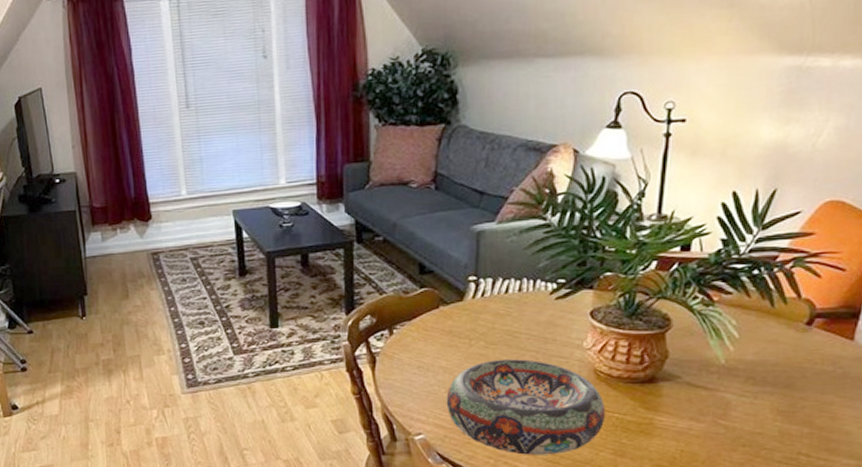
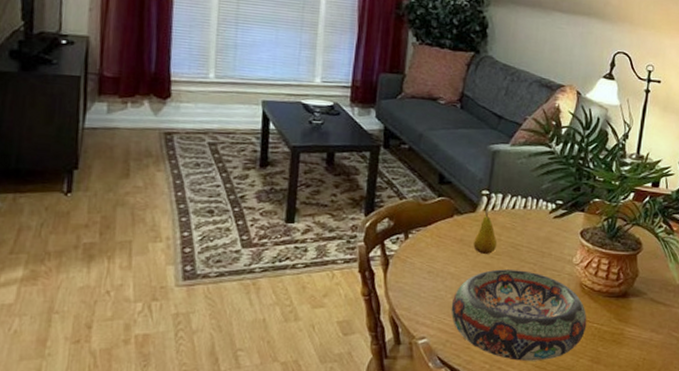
fruit: none [464,295,491,345] -> present [473,208,498,254]

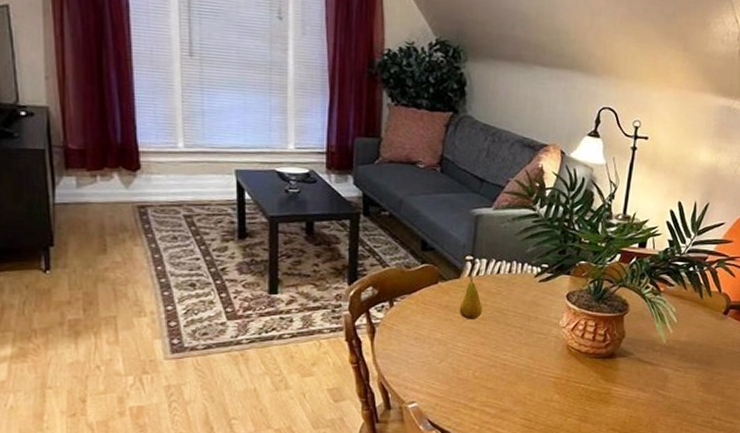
decorative bowl: present [451,269,587,361] -> none [439,334,574,421]

